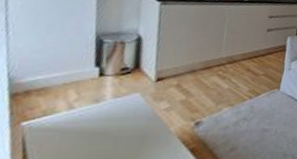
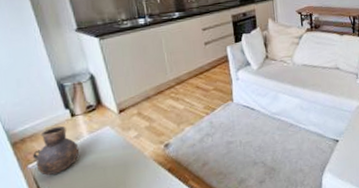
vase: none [31,83,96,137] -> present [32,125,80,175]

